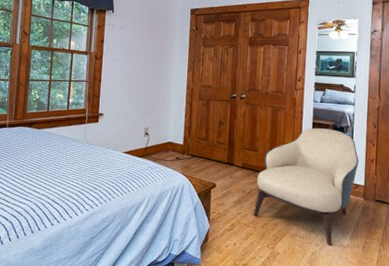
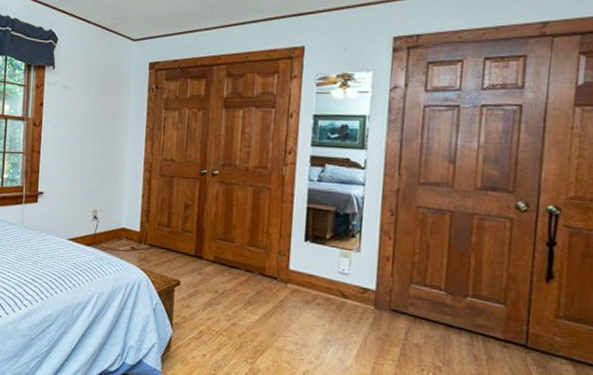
armchair: present [253,128,359,245] -> none [227,214,369,364]

